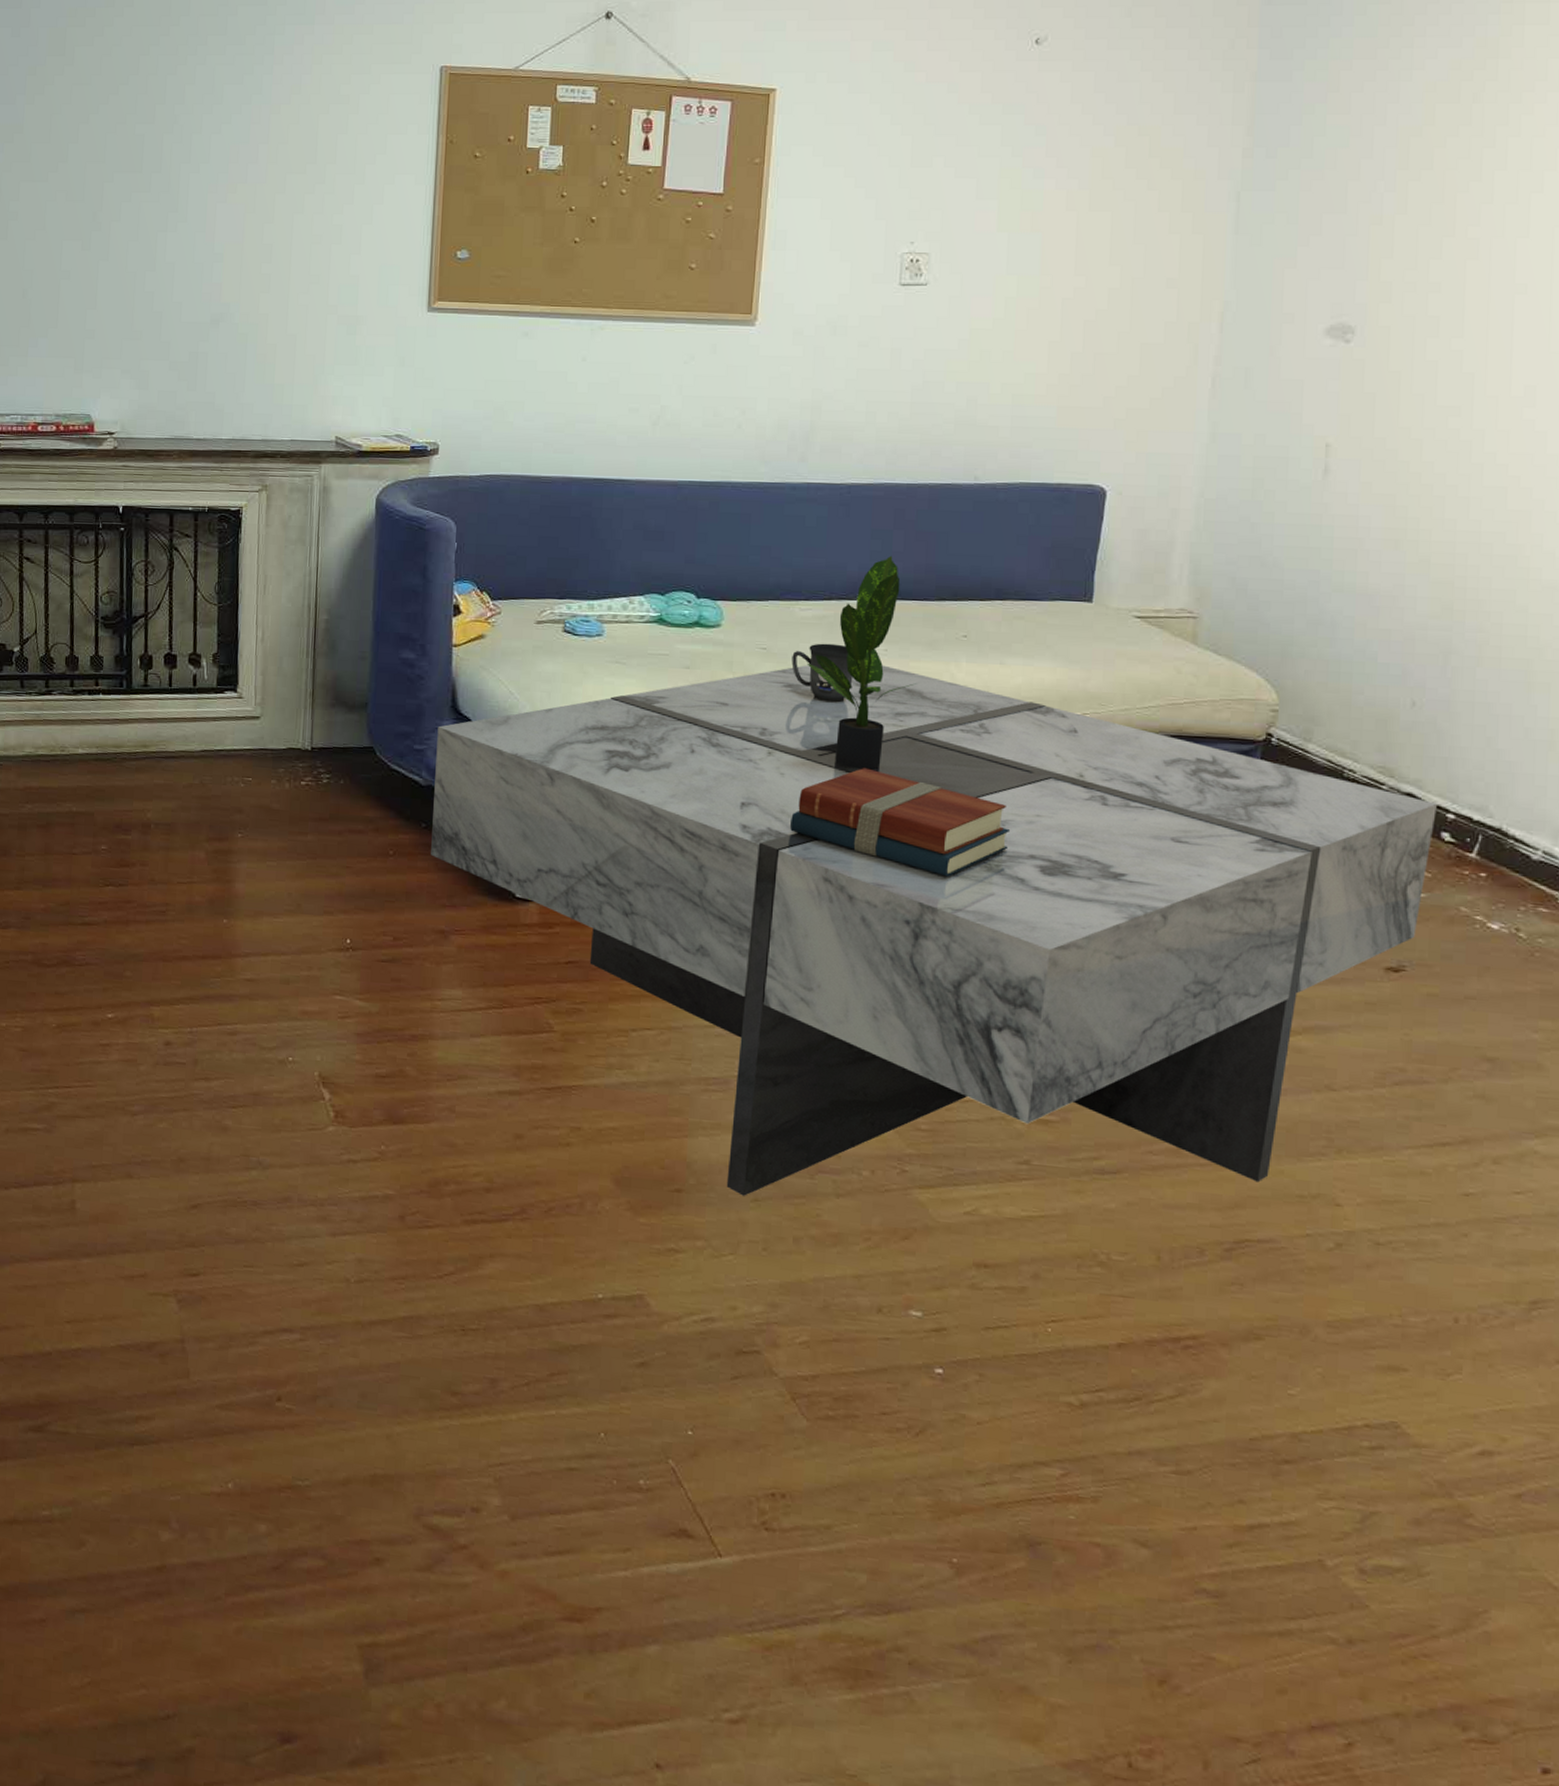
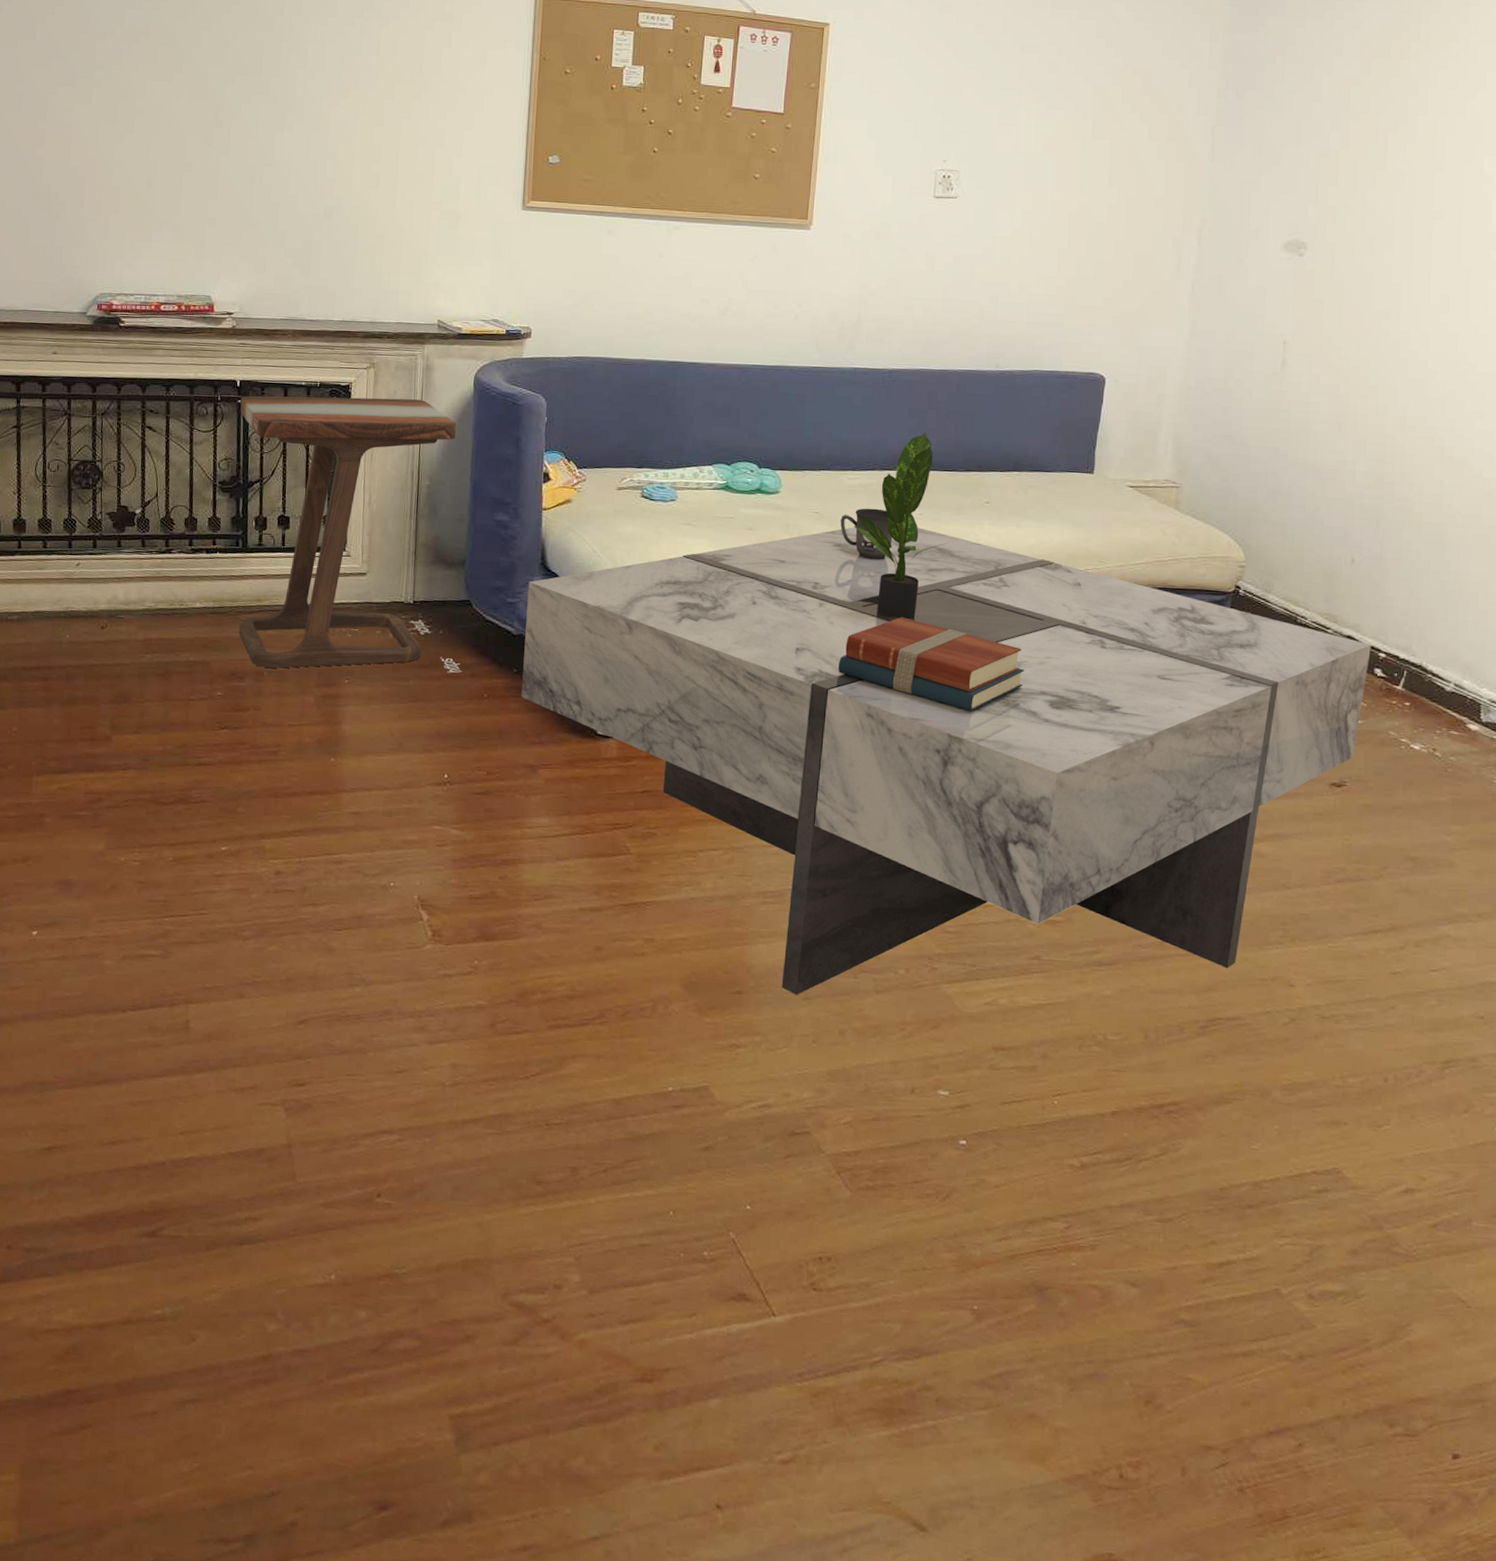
side table: none [123,522,365,828] -> present [239,395,462,673]

